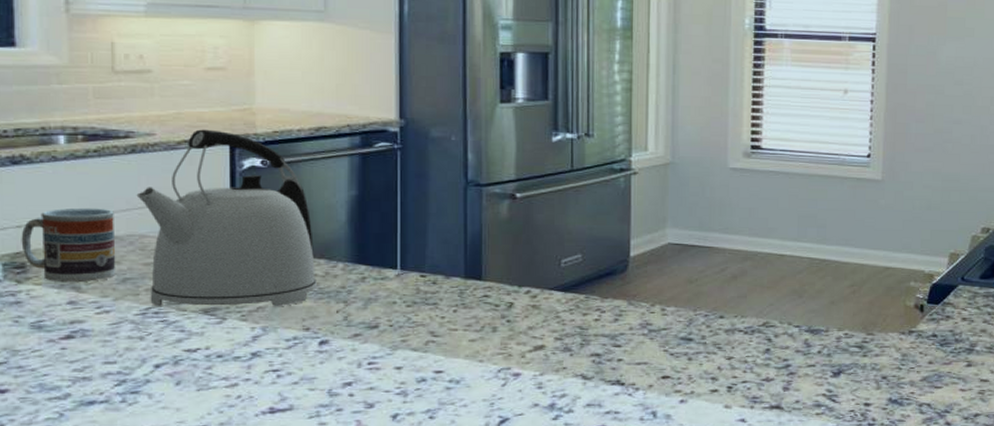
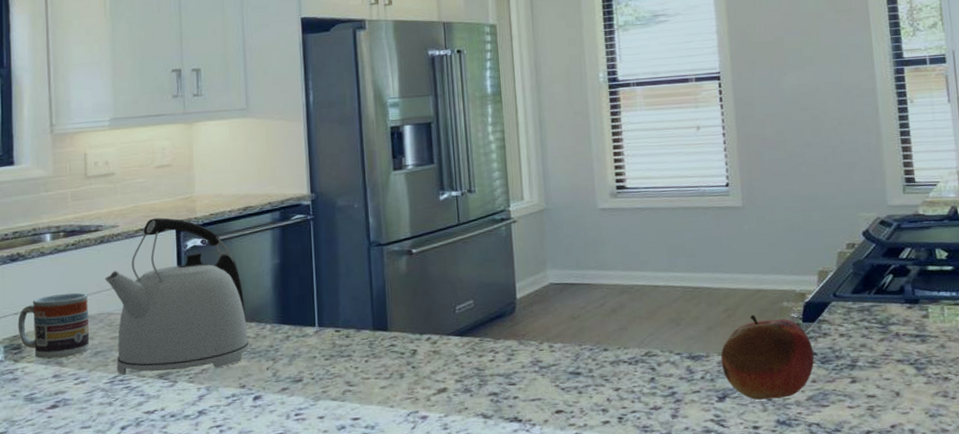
fruit: none [840,292,934,377] -> present [720,314,815,400]

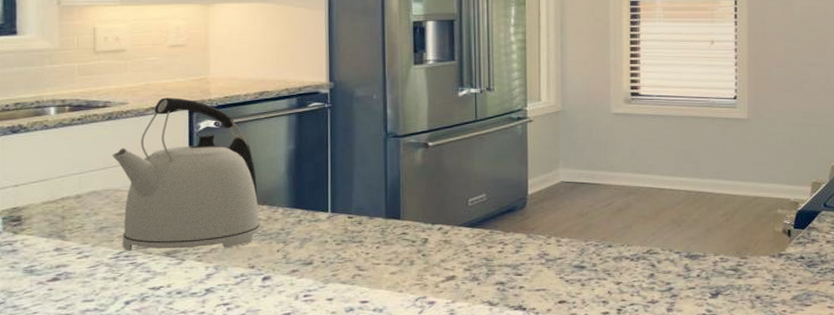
cup: present [18,292,90,359] -> none [18,167,95,233]
fruit: present [720,314,815,400] -> none [717,219,802,298]

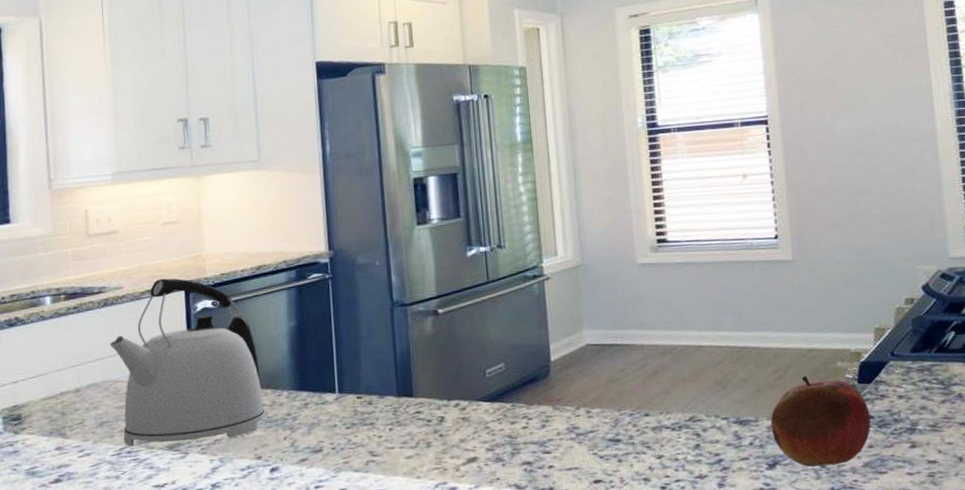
fruit: none [717,219,802,298] -> present [770,375,871,467]

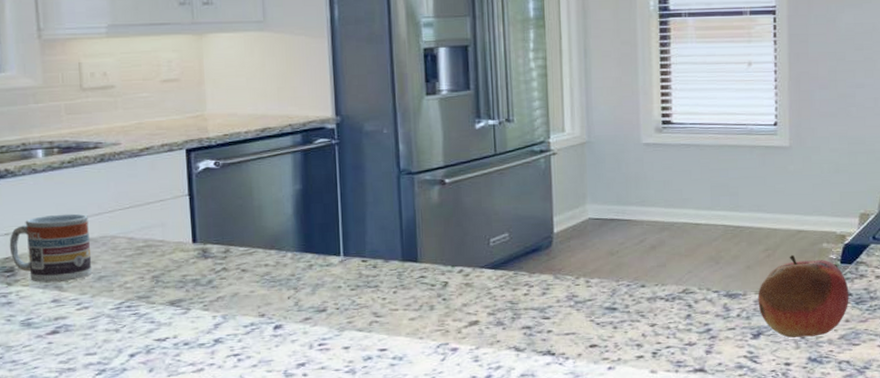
cup: none [17,359,95,431] -> present [9,213,93,283]
kettle: present [109,278,265,446] -> none [106,136,269,300]

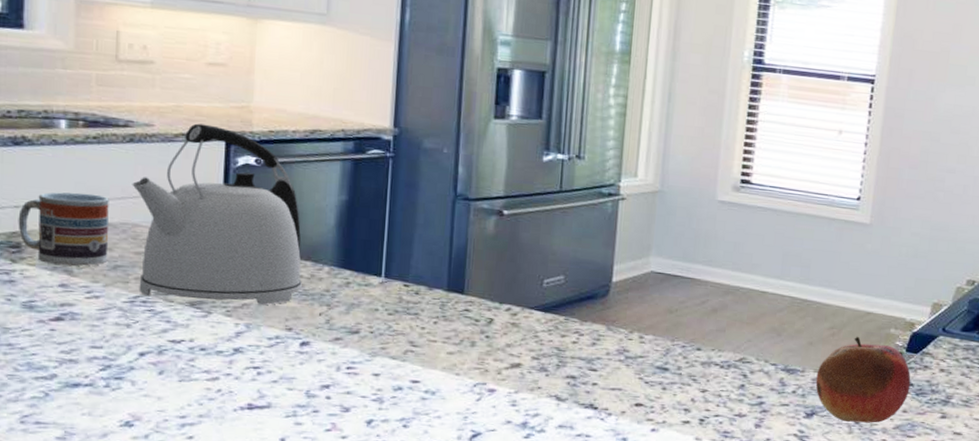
kettle: none [106,136,269,300] -> present [132,123,302,306]

